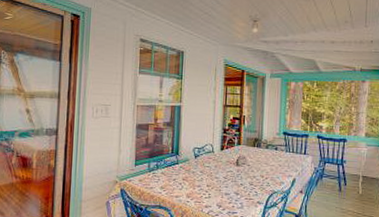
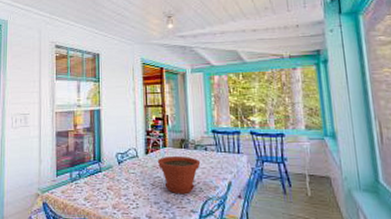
plant pot: none [231,153,270,188] -> present [157,155,201,195]

